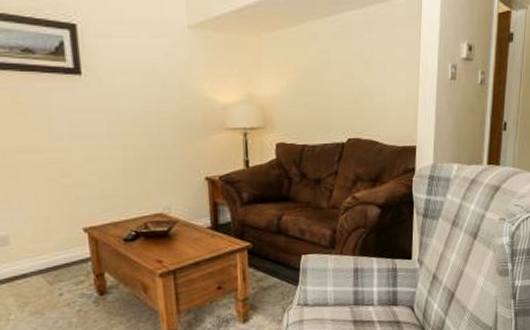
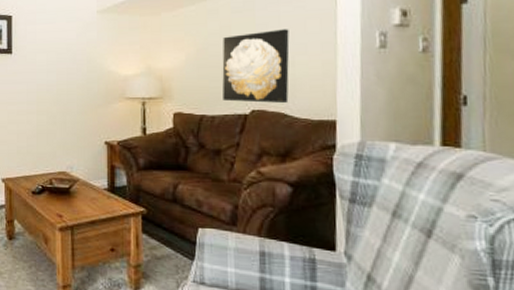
wall art: none [322,58,381,132] -> present [222,29,290,104]

